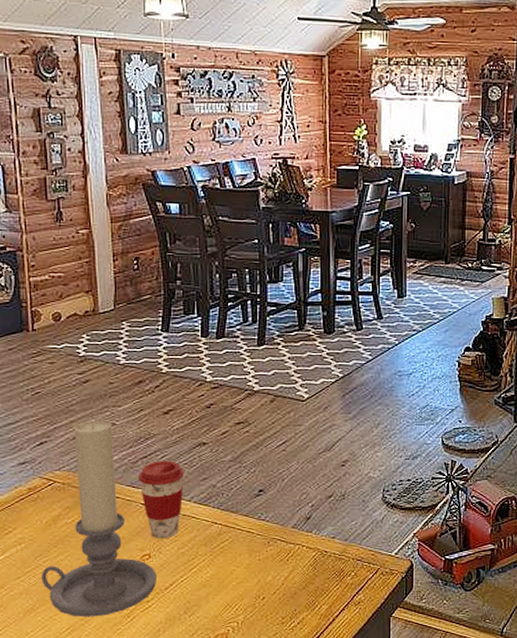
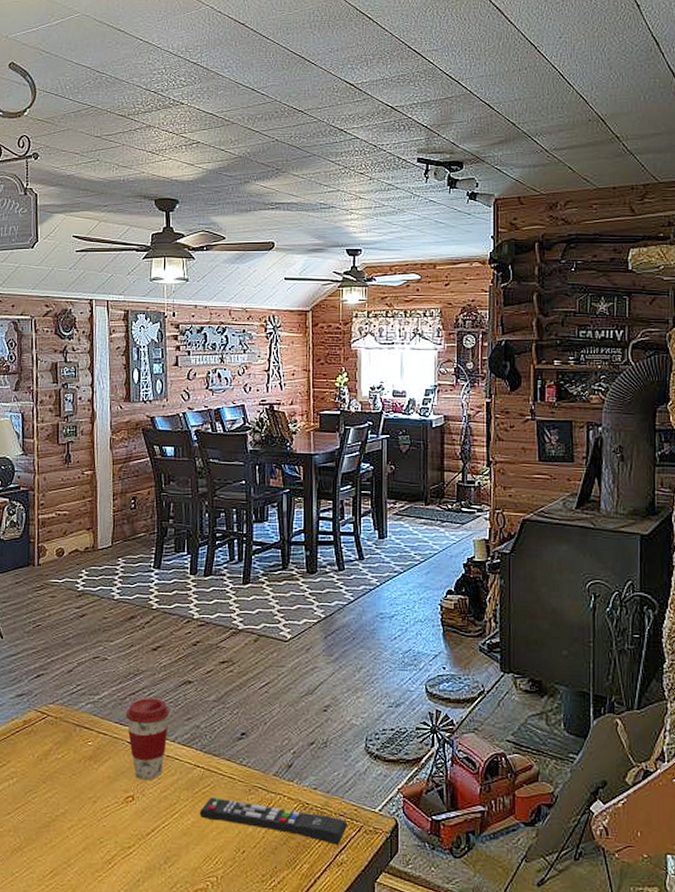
candle holder: present [42,420,156,617] -> none [30,654,139,861]
remote control: none [218,551,366,587] -> present [199,797,348,845]

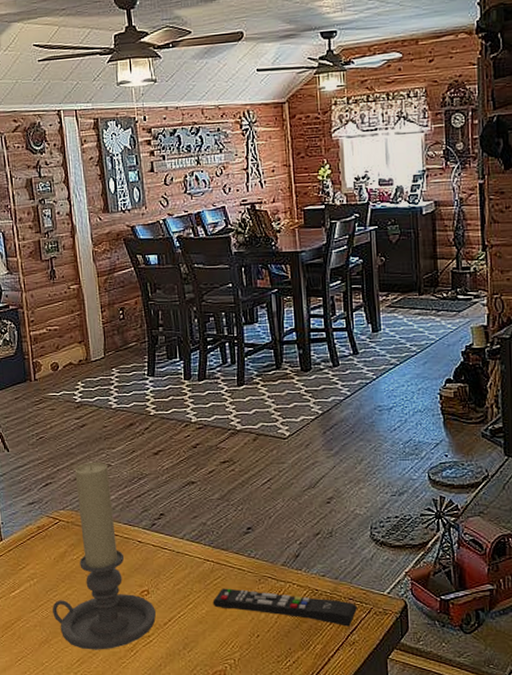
candle holder: none [30,654,139,861] -> present [52,461,156,650]
coffee cup: present [125,698,169,781] -> none [133,499,176,576]

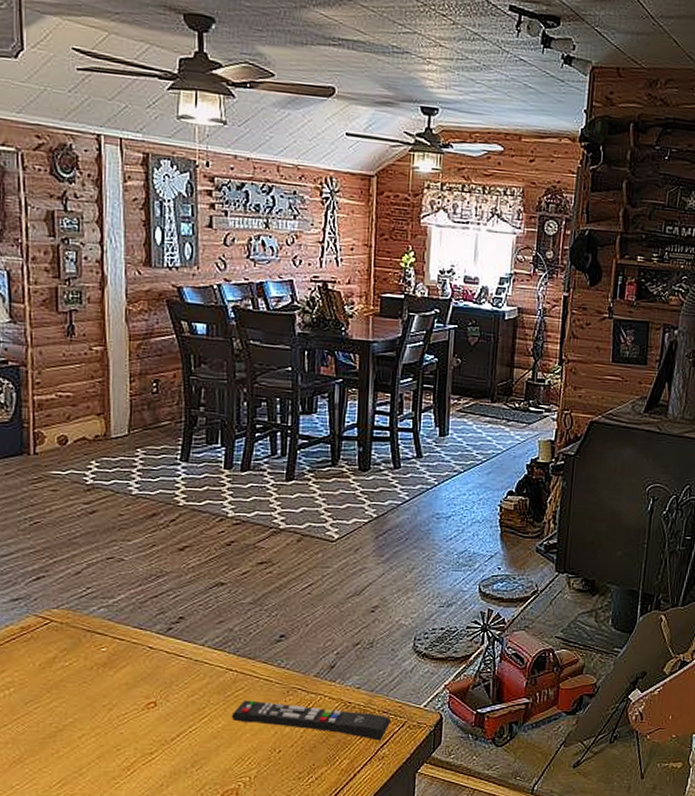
candle holder: present [52,461,156,650] -> none [31,554,162,770]

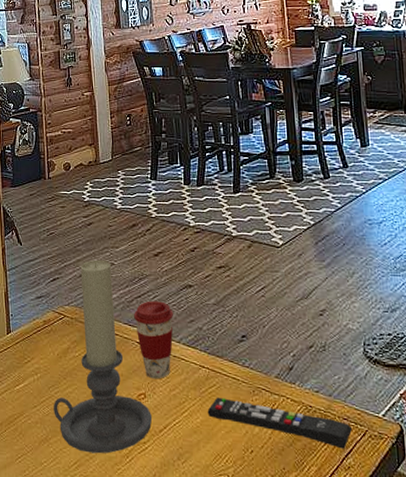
candle holder: none [31,554,162,770] -> present [54,259,152,454]
coffee cup: none [146,601,198,686] -> present [133,300,173,379]

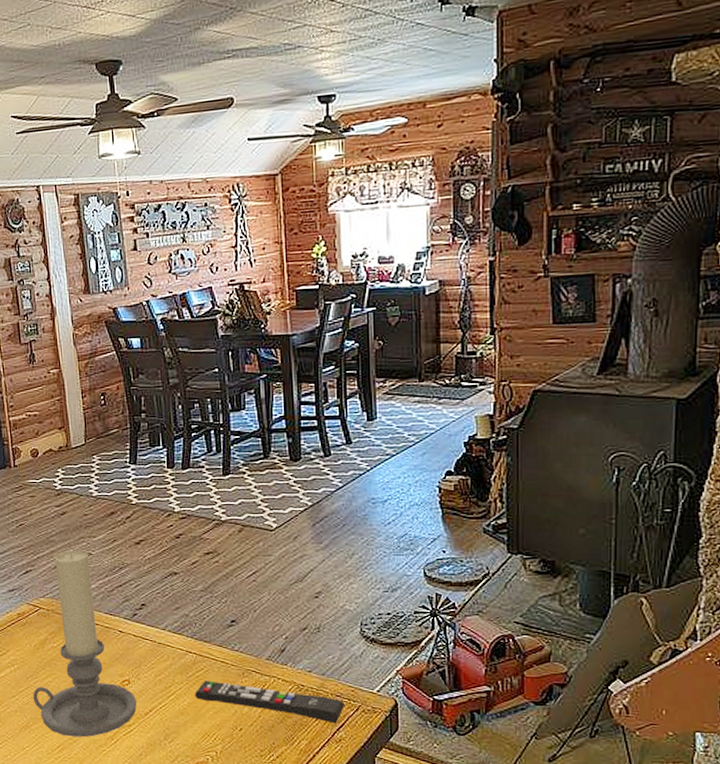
coffee cup: present [133,300,173,379] -> none [114,589,157,666]

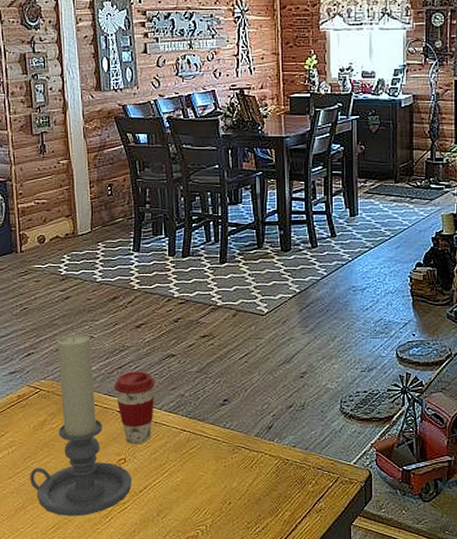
coffee cup: none [114,589,157,666] -> present [113,371,155,445]
remote control: present [194,680,346,724] -> none [187,457,326,495]

